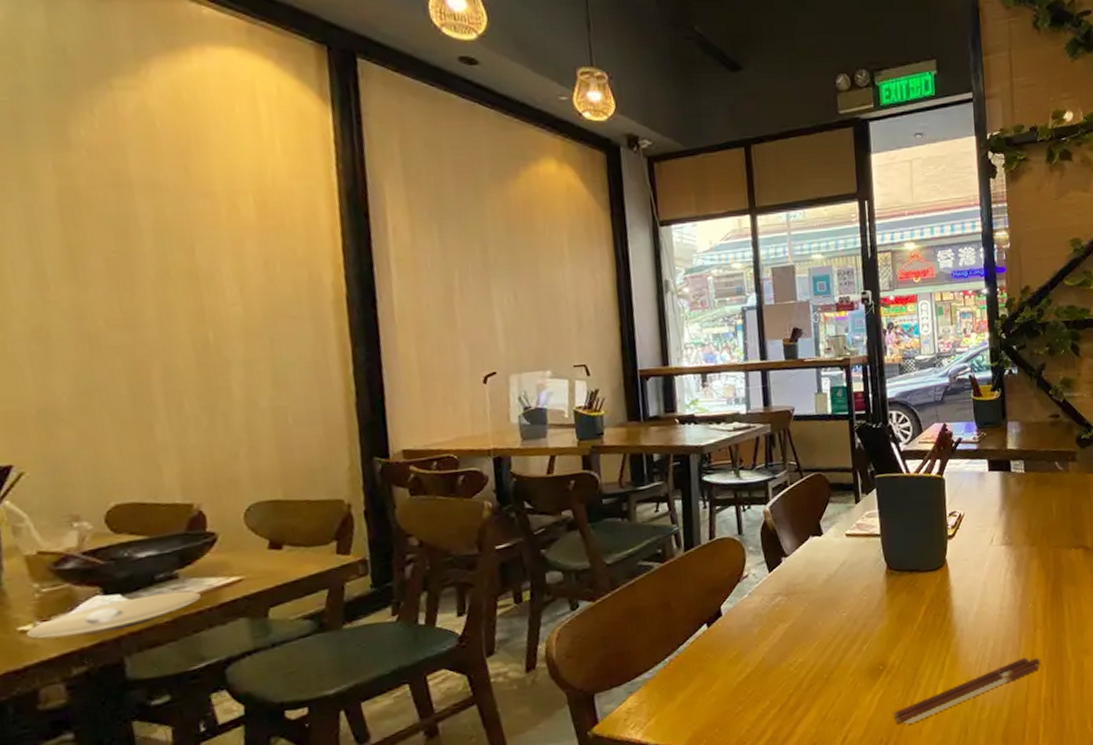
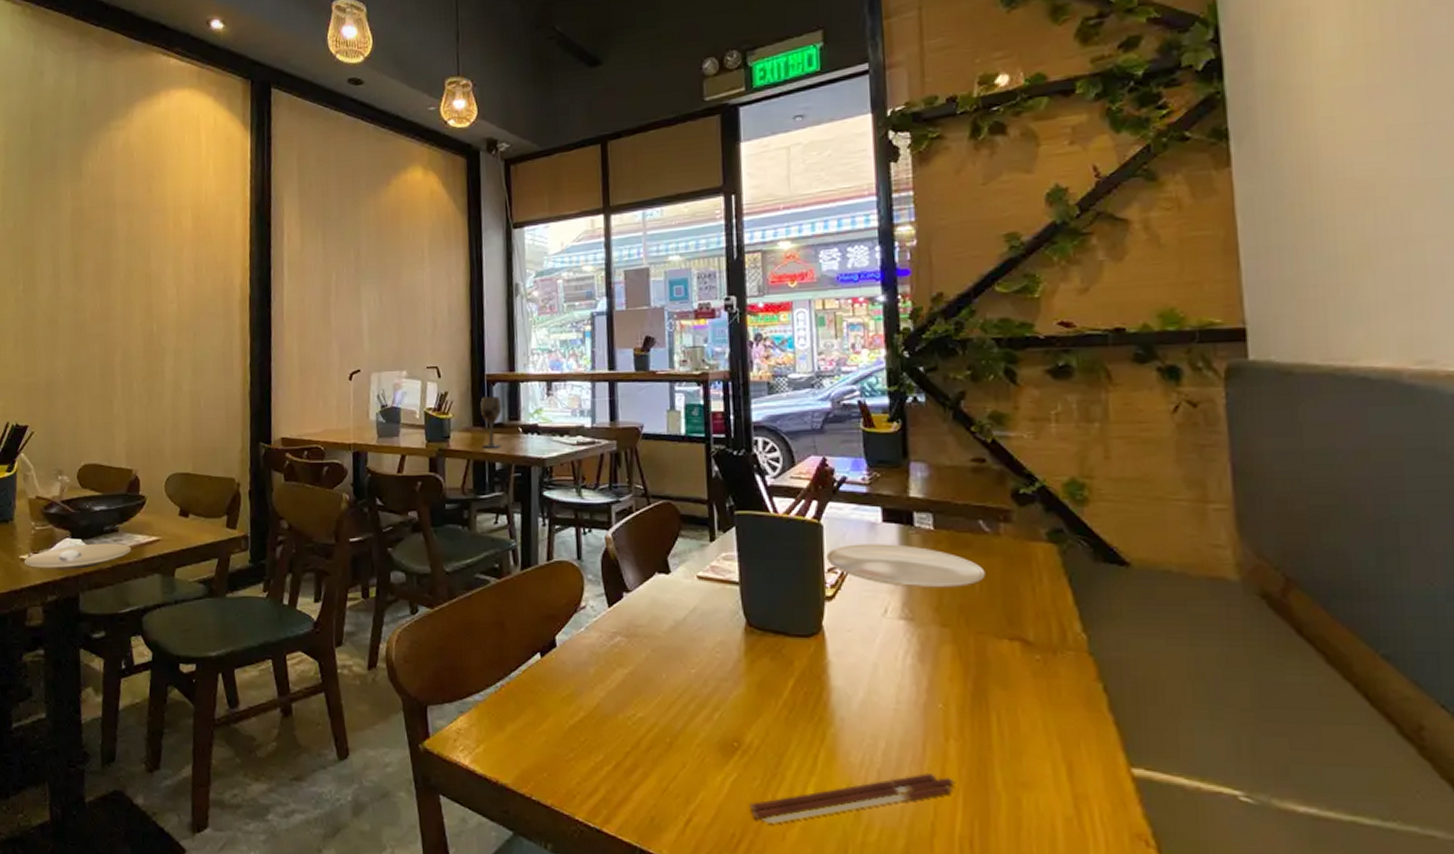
wine glass: none [634,390,659,442] -> present [481,396,502,448]
plate: none [948,487,1060,520] -> present [827,544,985,588]

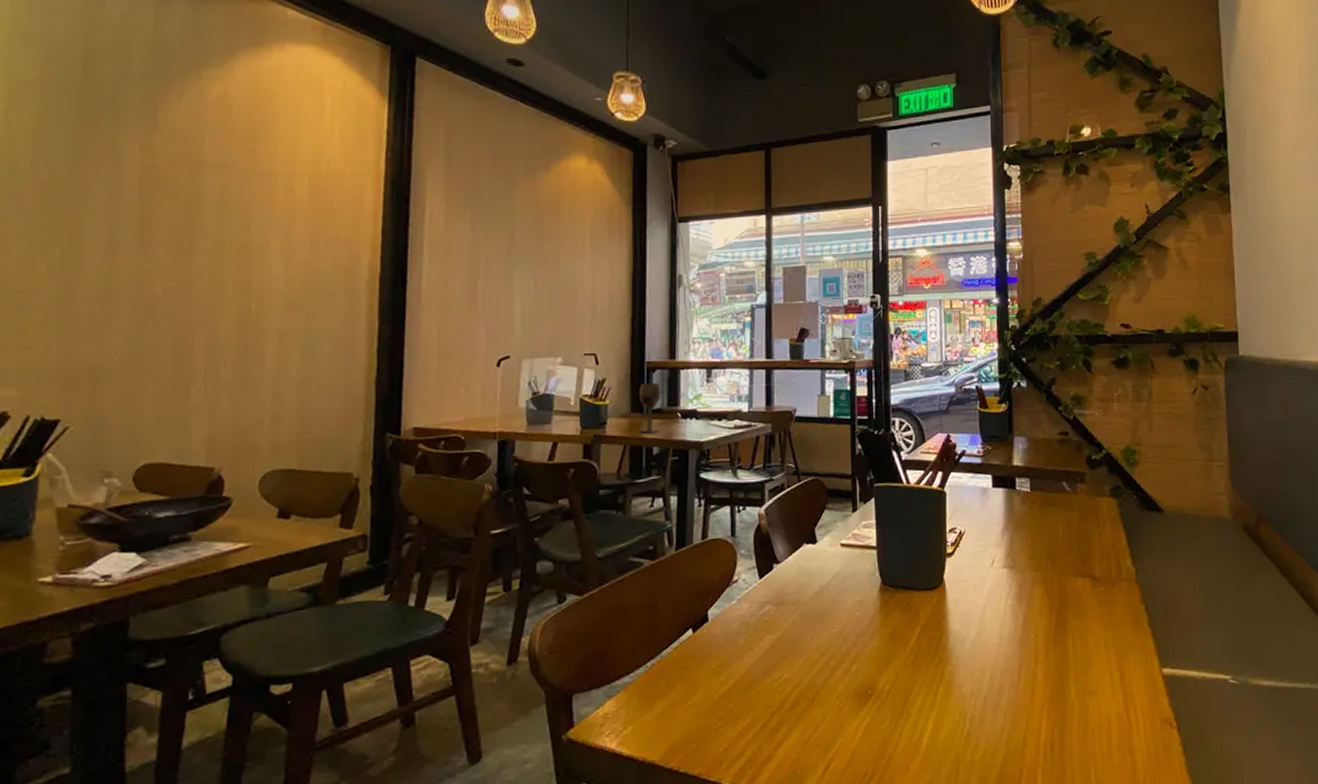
plate: present [24,543,131,570] -> none [45,554,208,593]
chopsticks: present [748,773,955,824] -> none [879,694,1042,758]
plate: present [827,544,985,588] -> none [948,505,1067,541]

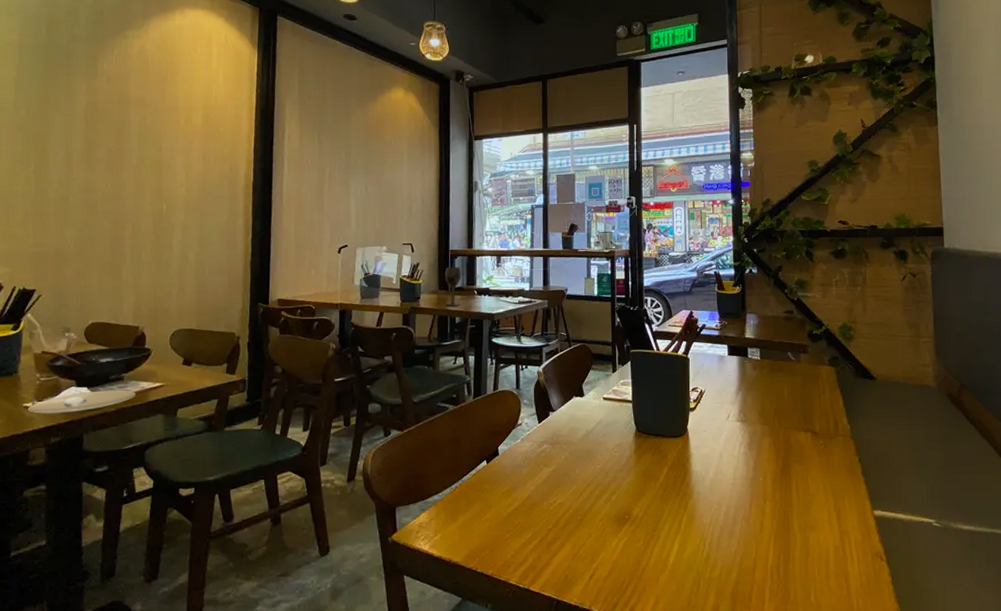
plate: none [45,554,208,593] -> present [27,390,136,415]

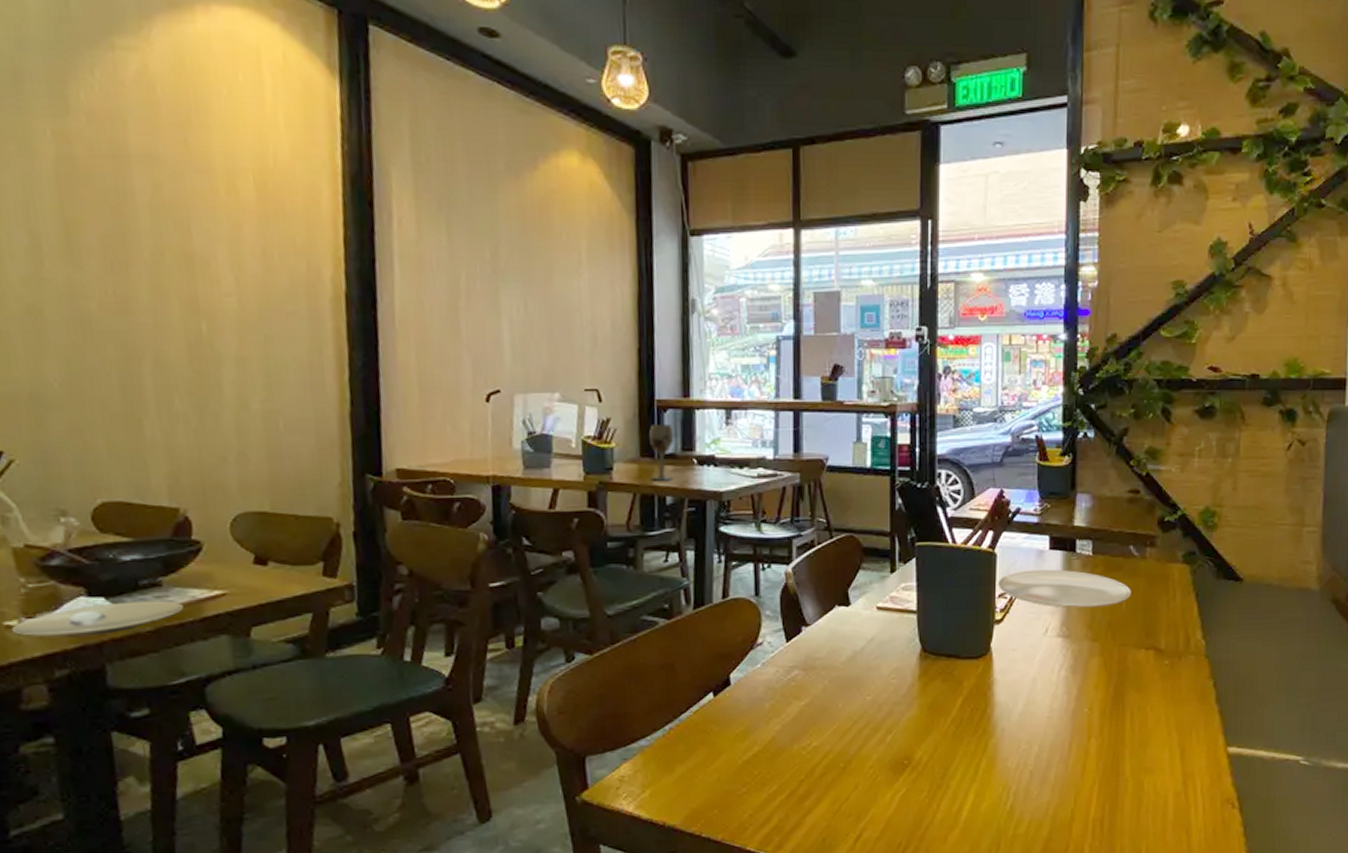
plate: none [691,370,791,400] -> present [998,569,1131,609]

